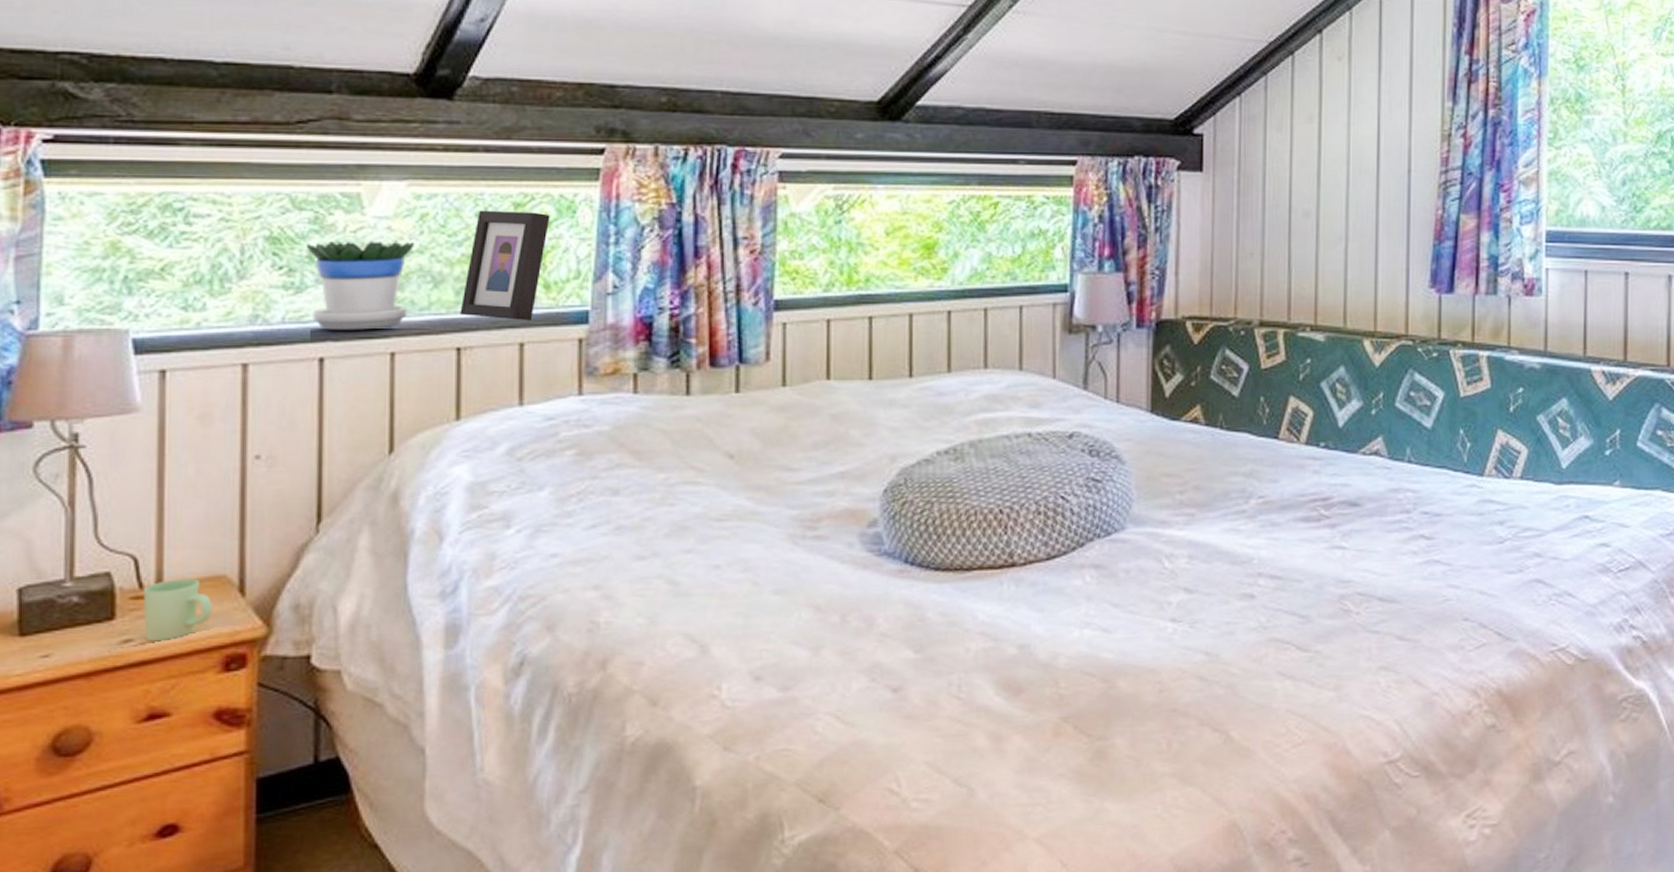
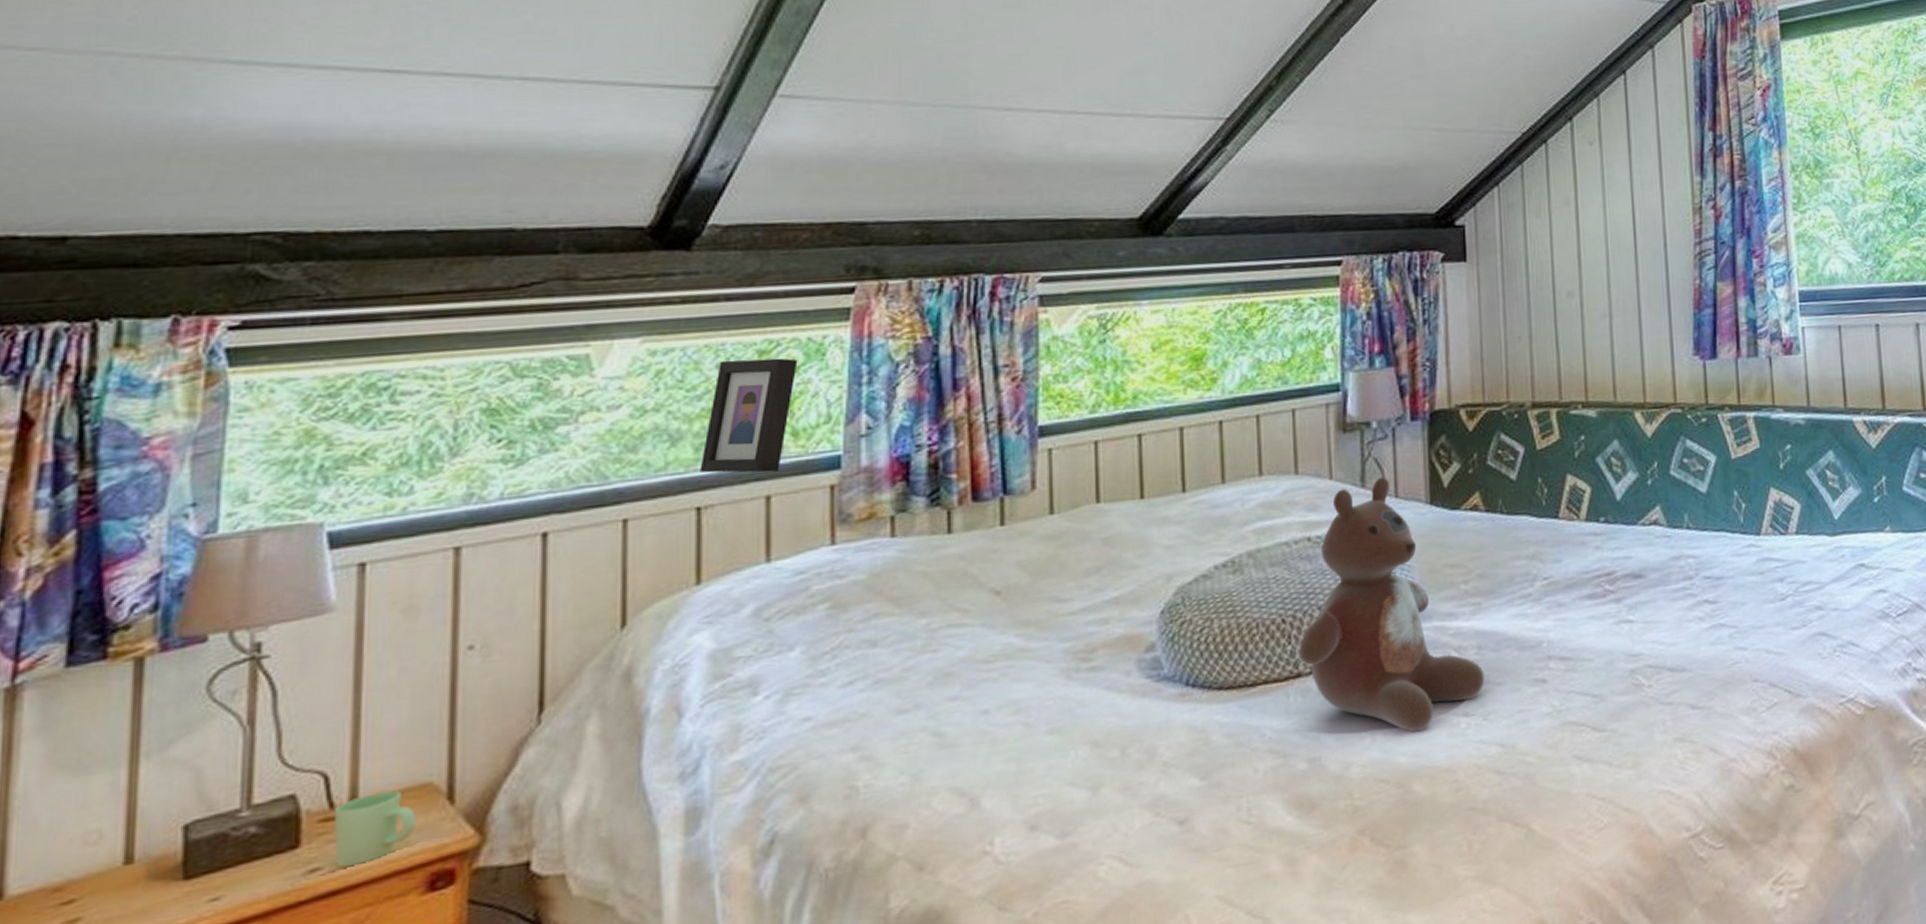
flowerpot: present [307,241,415,331] -> none [529,401,650,502]
stuffed bear: none [1013,381,1194,631] -> present [1298,477,1485,732]

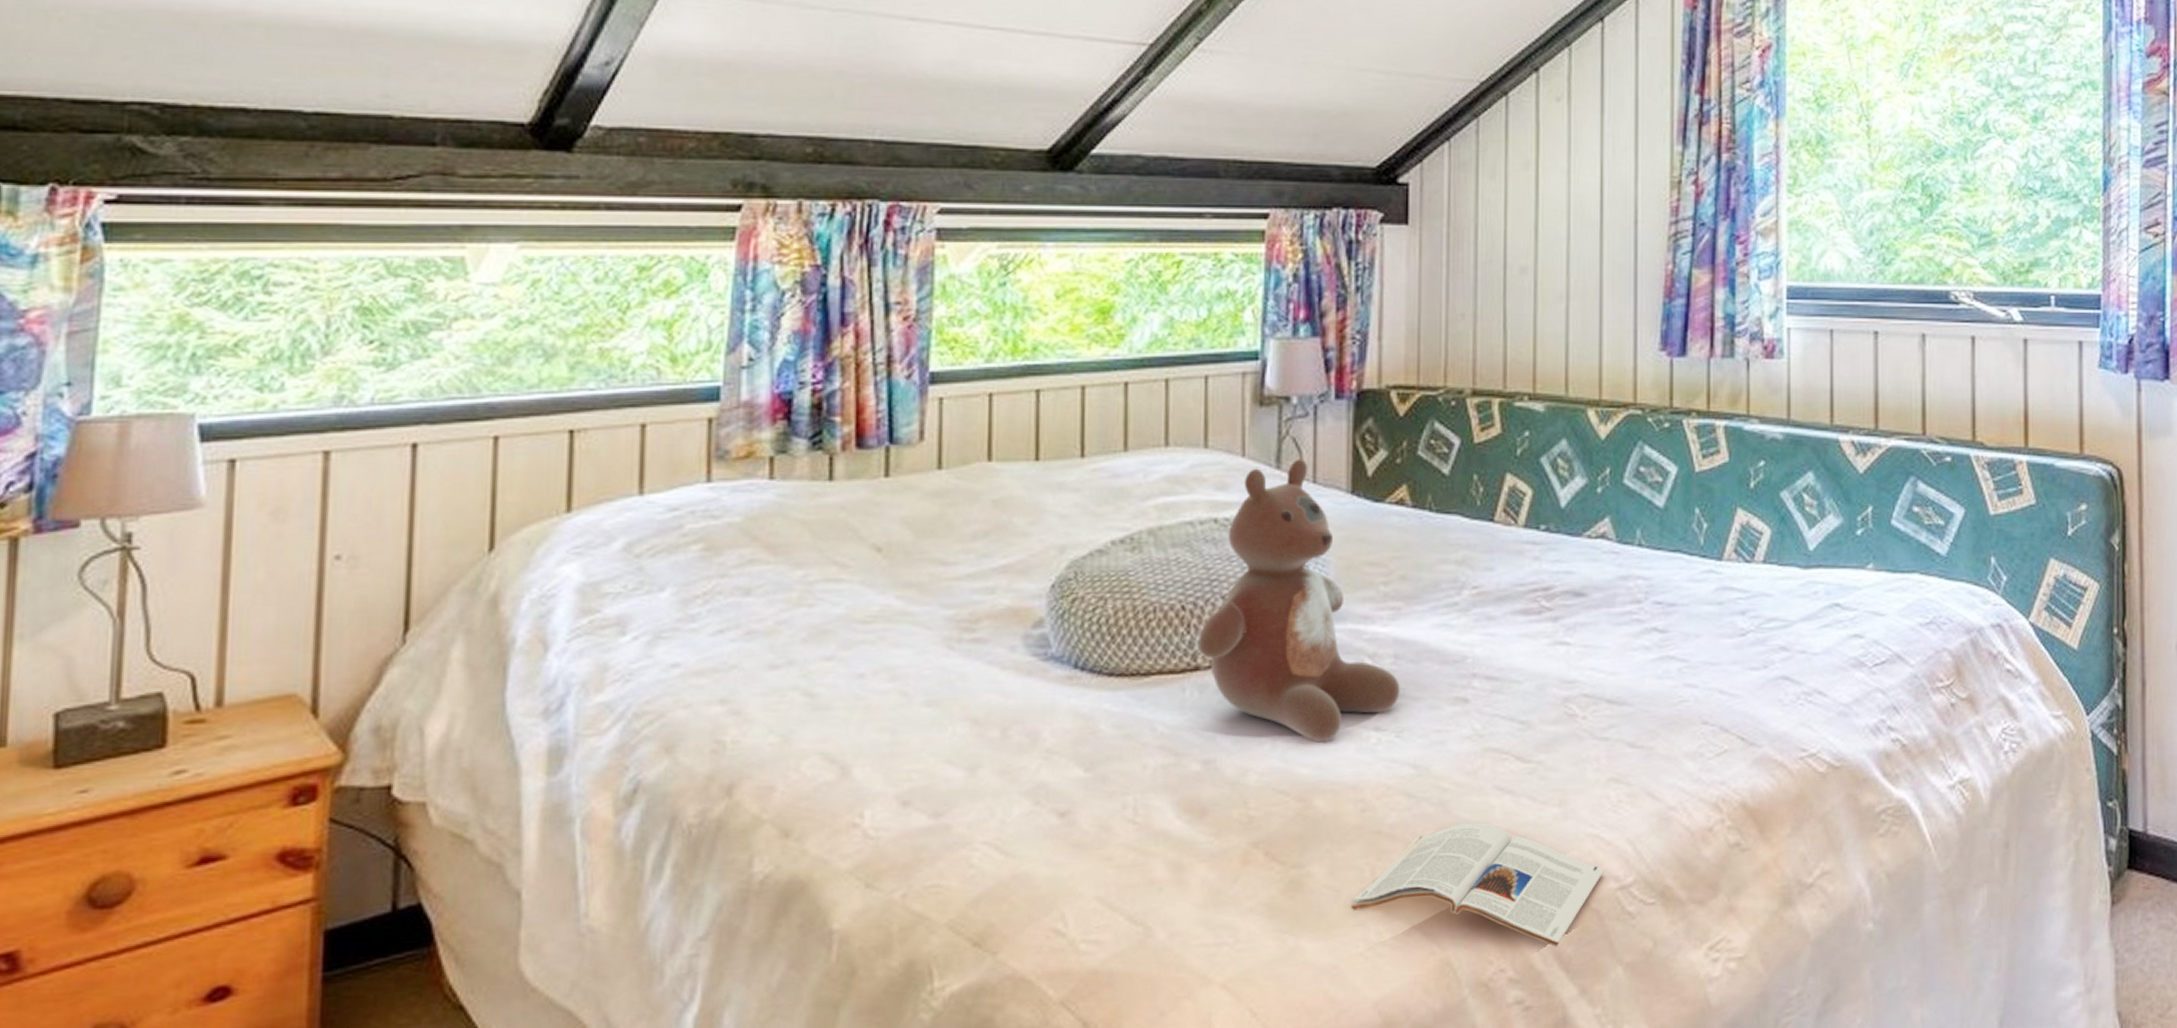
mug: present [333,790,416,868] -> none [199,697,280,773]
picture frame: present [700,358,798,473] -> none [574,274,679,398]
magazine: none [1452,789,1677,897] -> present [1352,822,1605,947]

